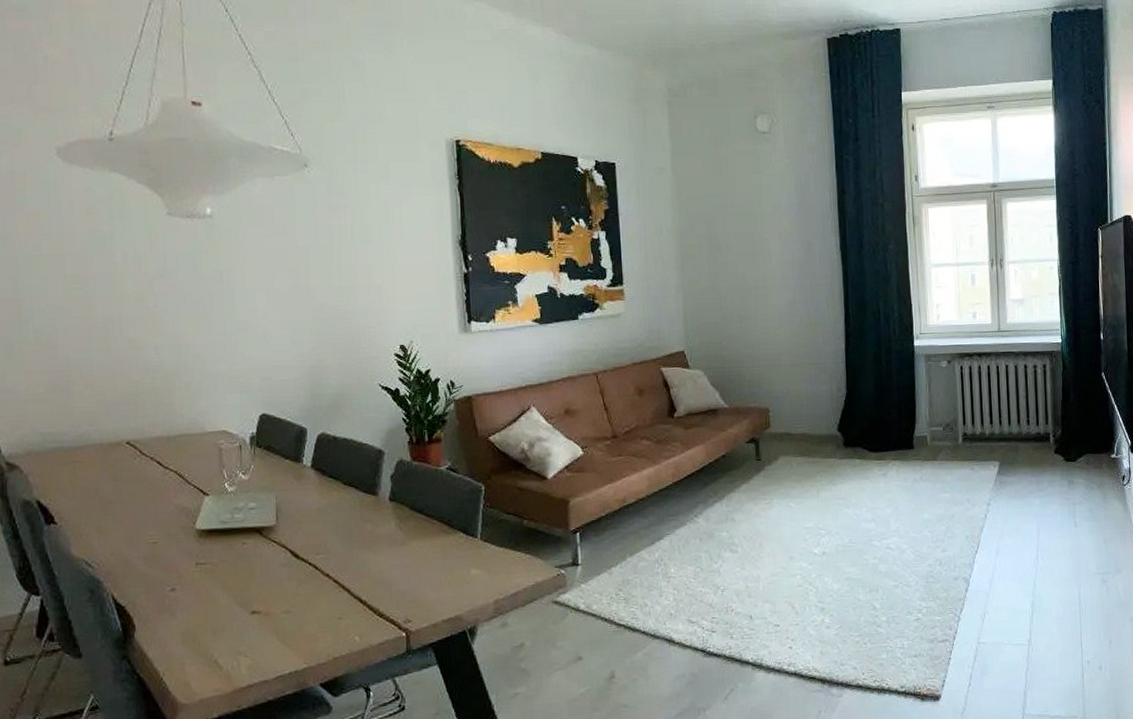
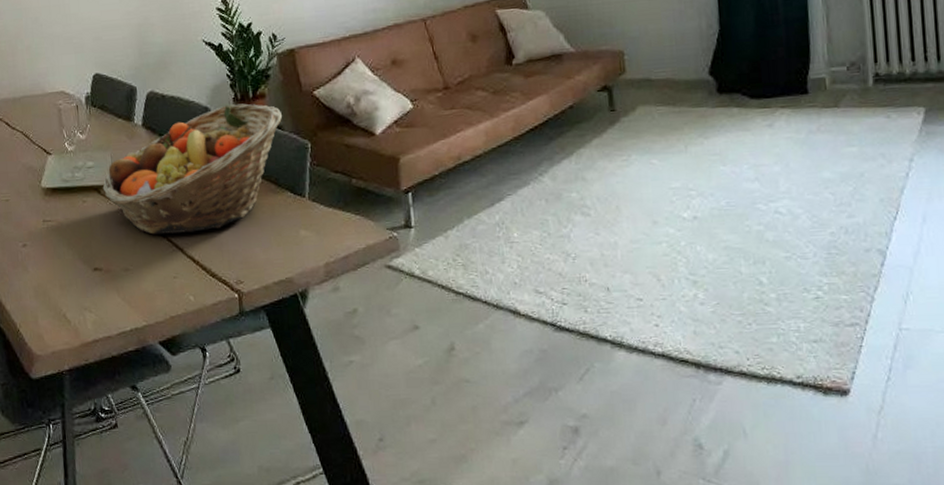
fruit basket: none [265,447,458,576] -> present [102,103,283,235]

